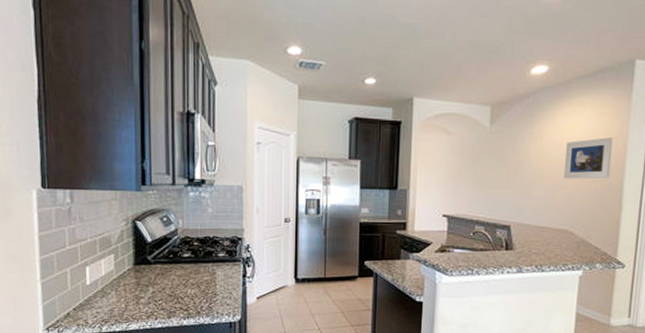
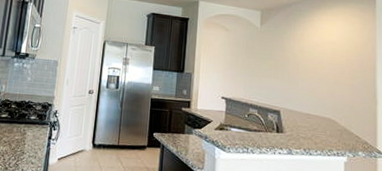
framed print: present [563,137,613,179] -> none [323,41,364,76]

